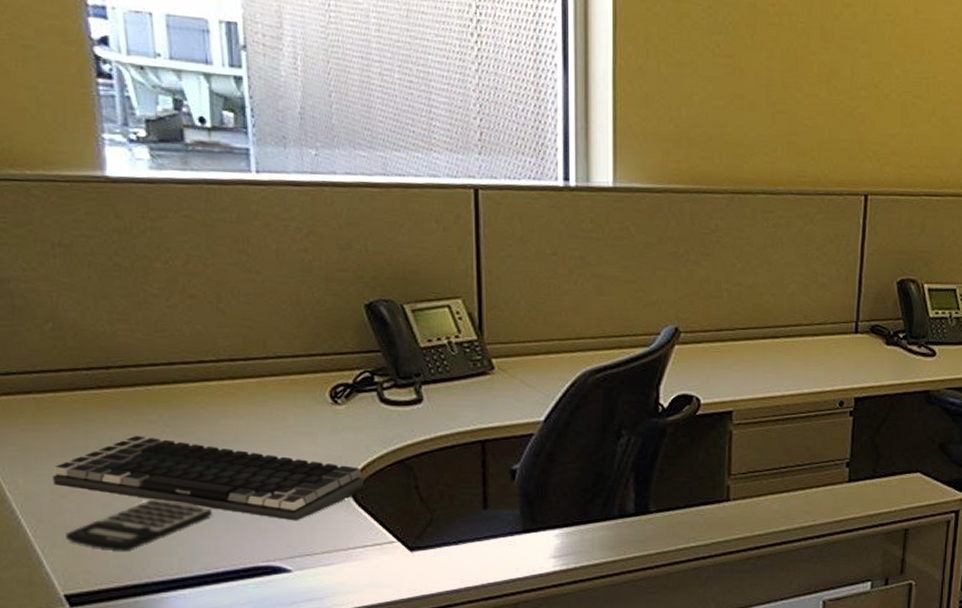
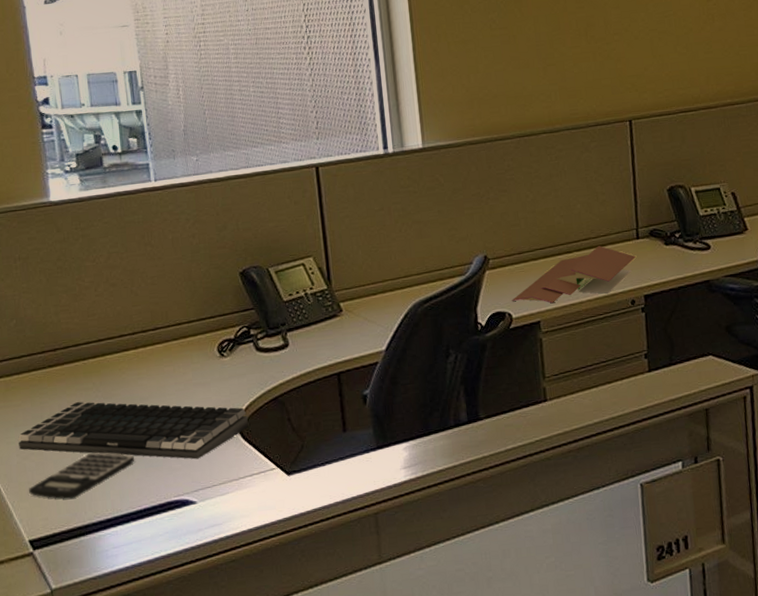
papers: none [702,335,851,393] -> present [512,246,636,304]

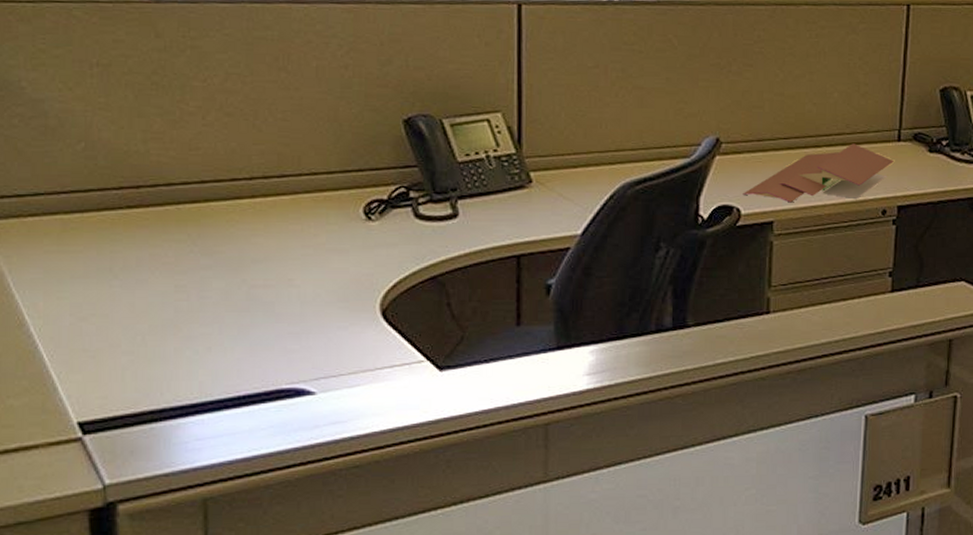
computer keyboard: present [18,402,249,460] -> none [74,256,395,341]
calculator: present [29,452,135,499] -> none [84,320,237,375]

